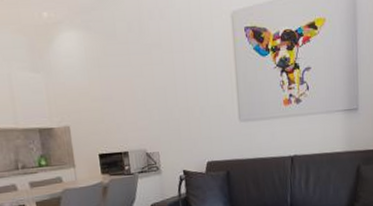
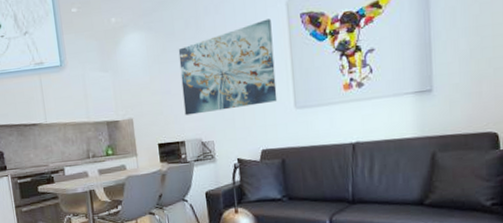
wall art: none [120,29,223,125] -> present [178,19,277,116]

